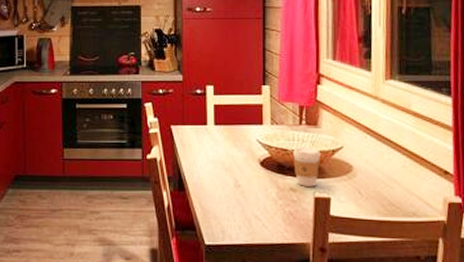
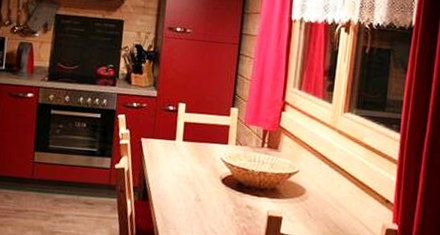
coffee cup: present [293,146,320,187] -> none [252,167,278,206]

